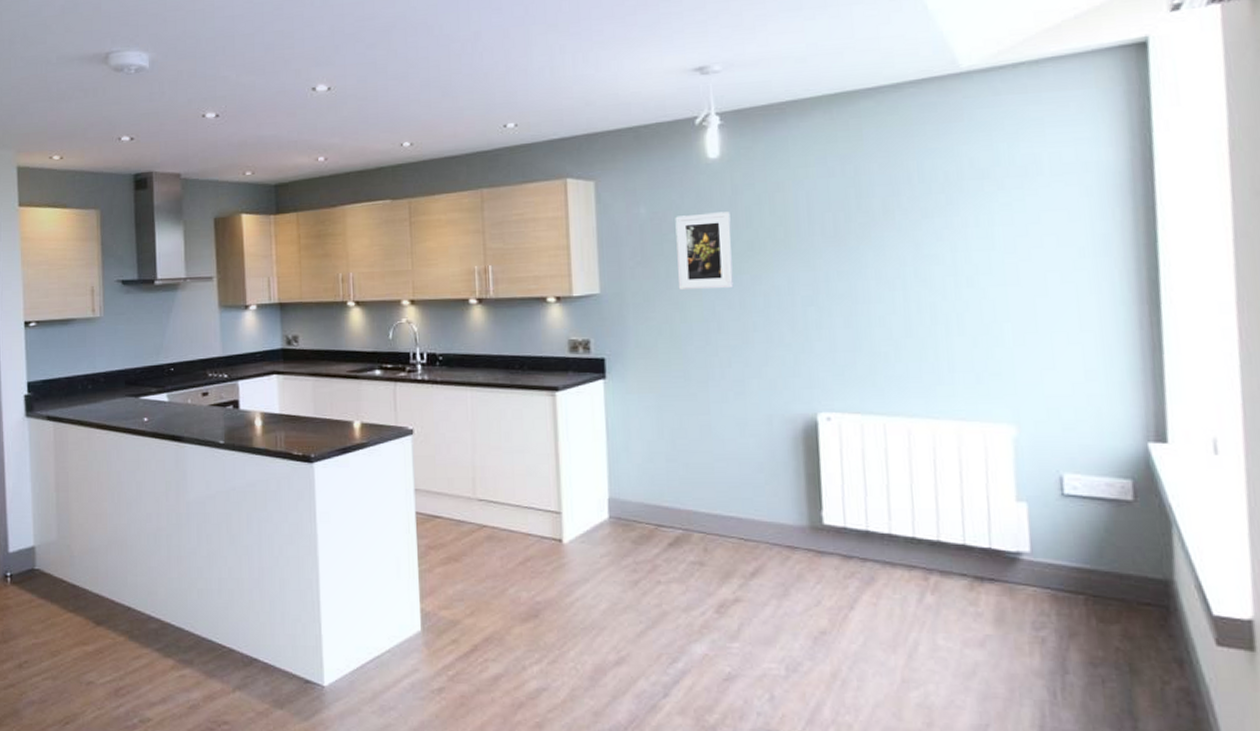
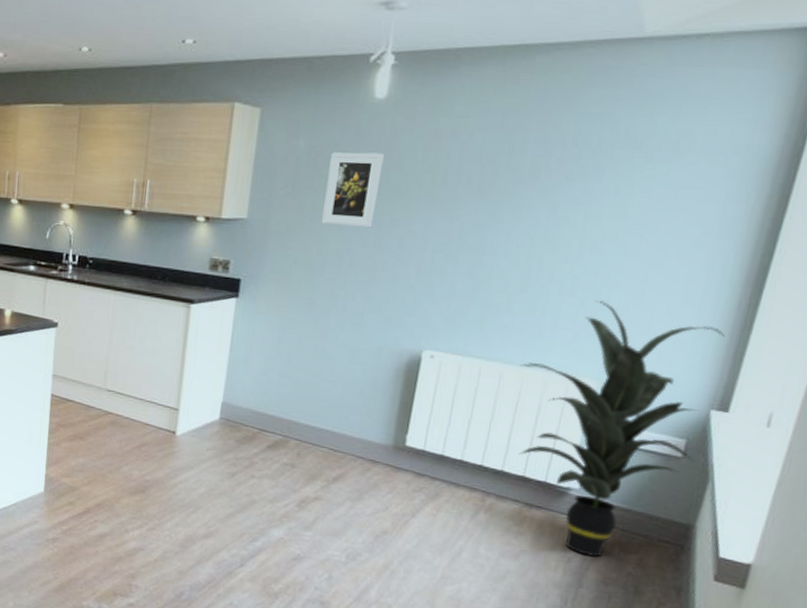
indoor plant: none [926,337,1147,632] -> present [519,301,725,557]

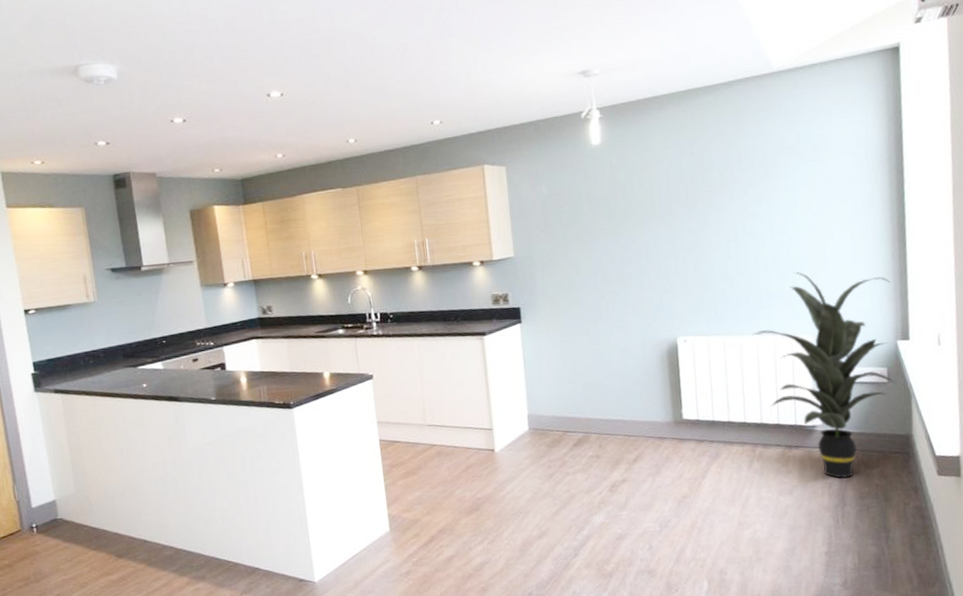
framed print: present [320,152,384,228] -> none [569,186,614,251]

